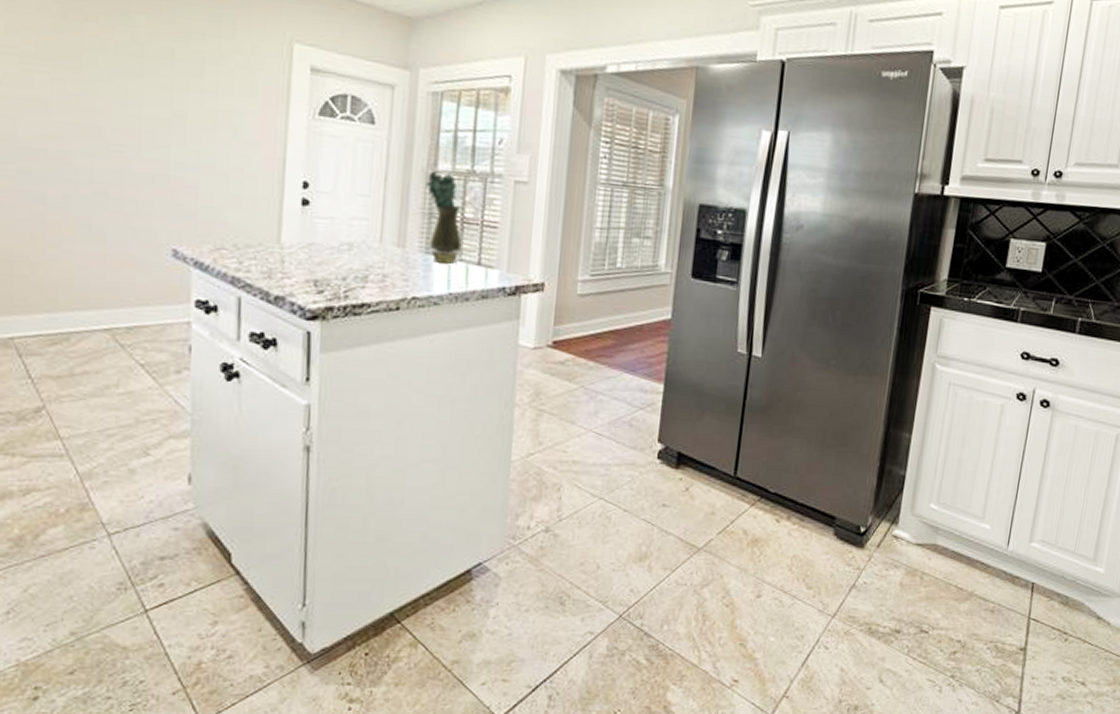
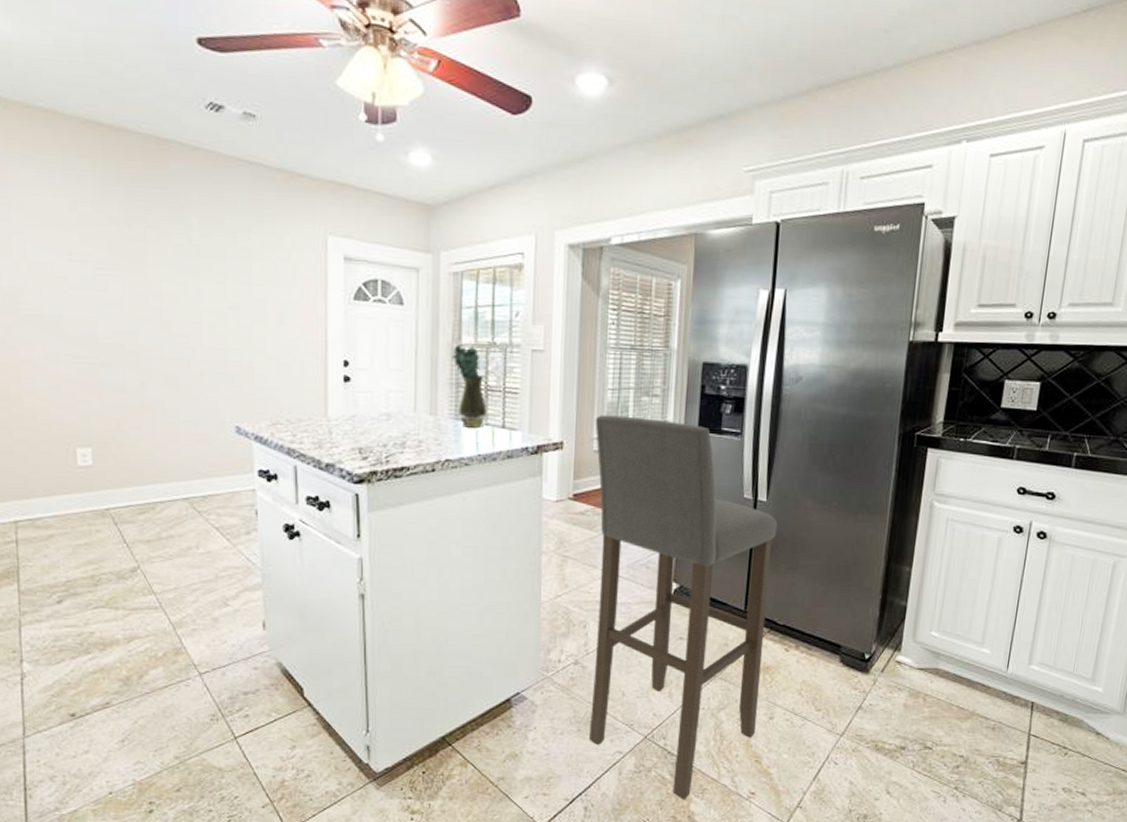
bar stool: none [558,255,773,689] -> present [589,415,778,801]

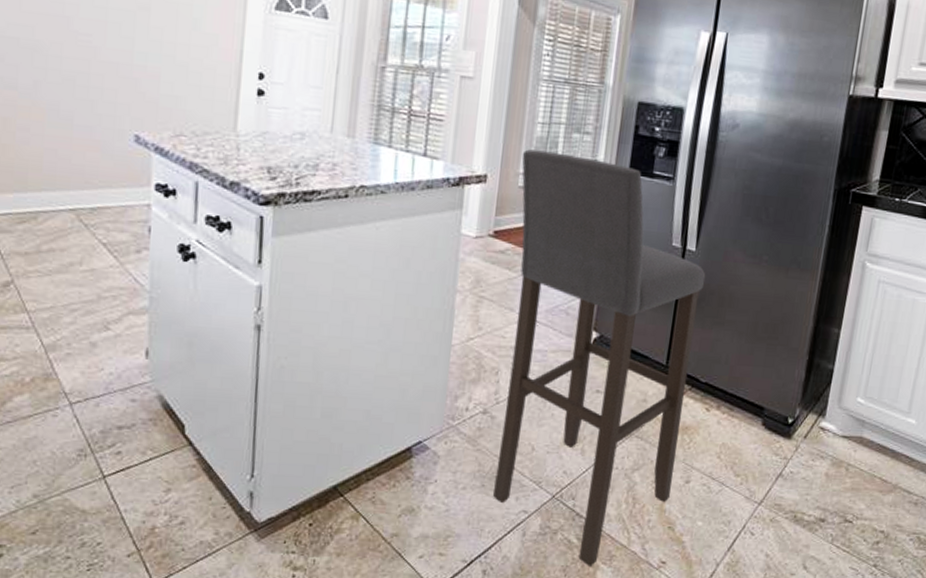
vase: present [452,341,487,428] -> none [375,61,409,154]

